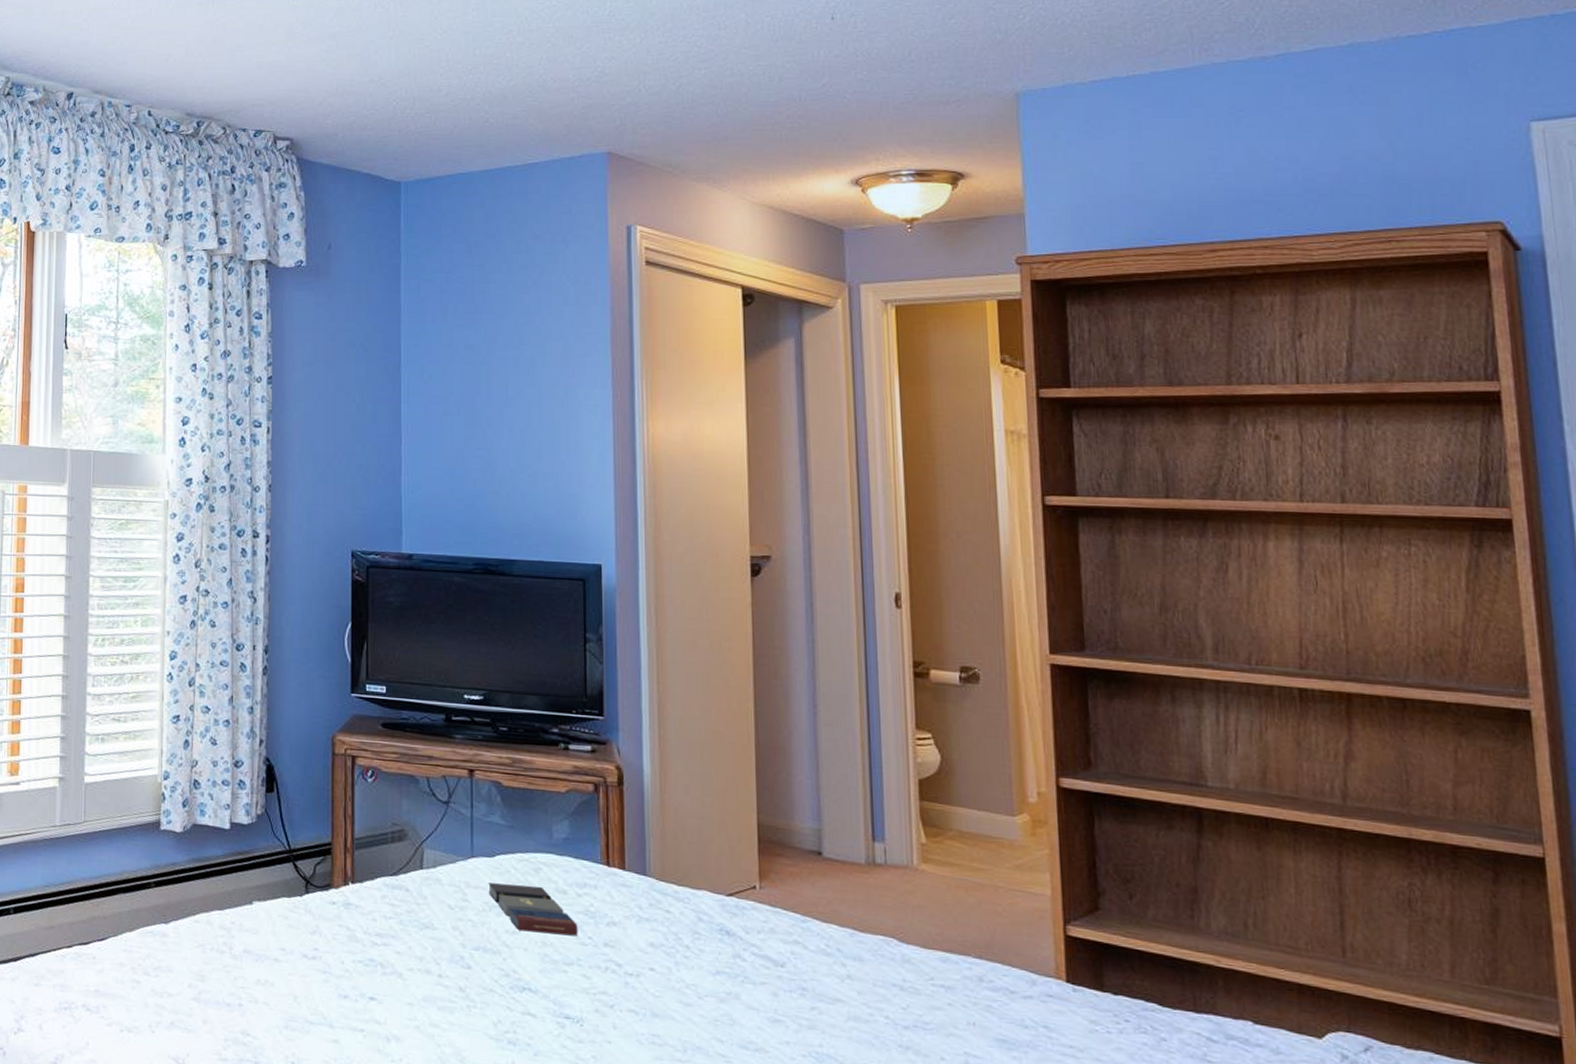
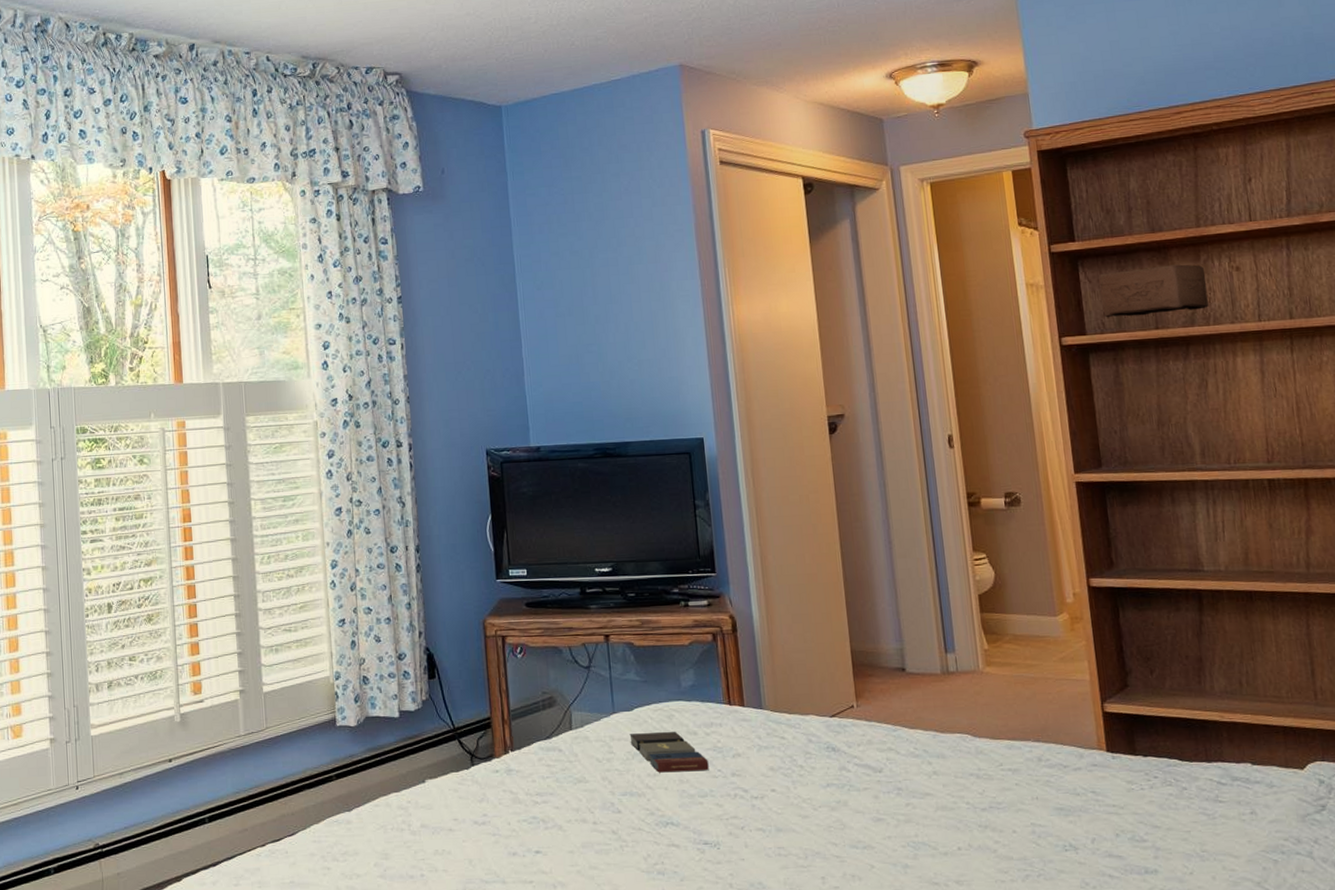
decorative box: none [1097,425,1236,481] -> present [1098,264,1209,318]

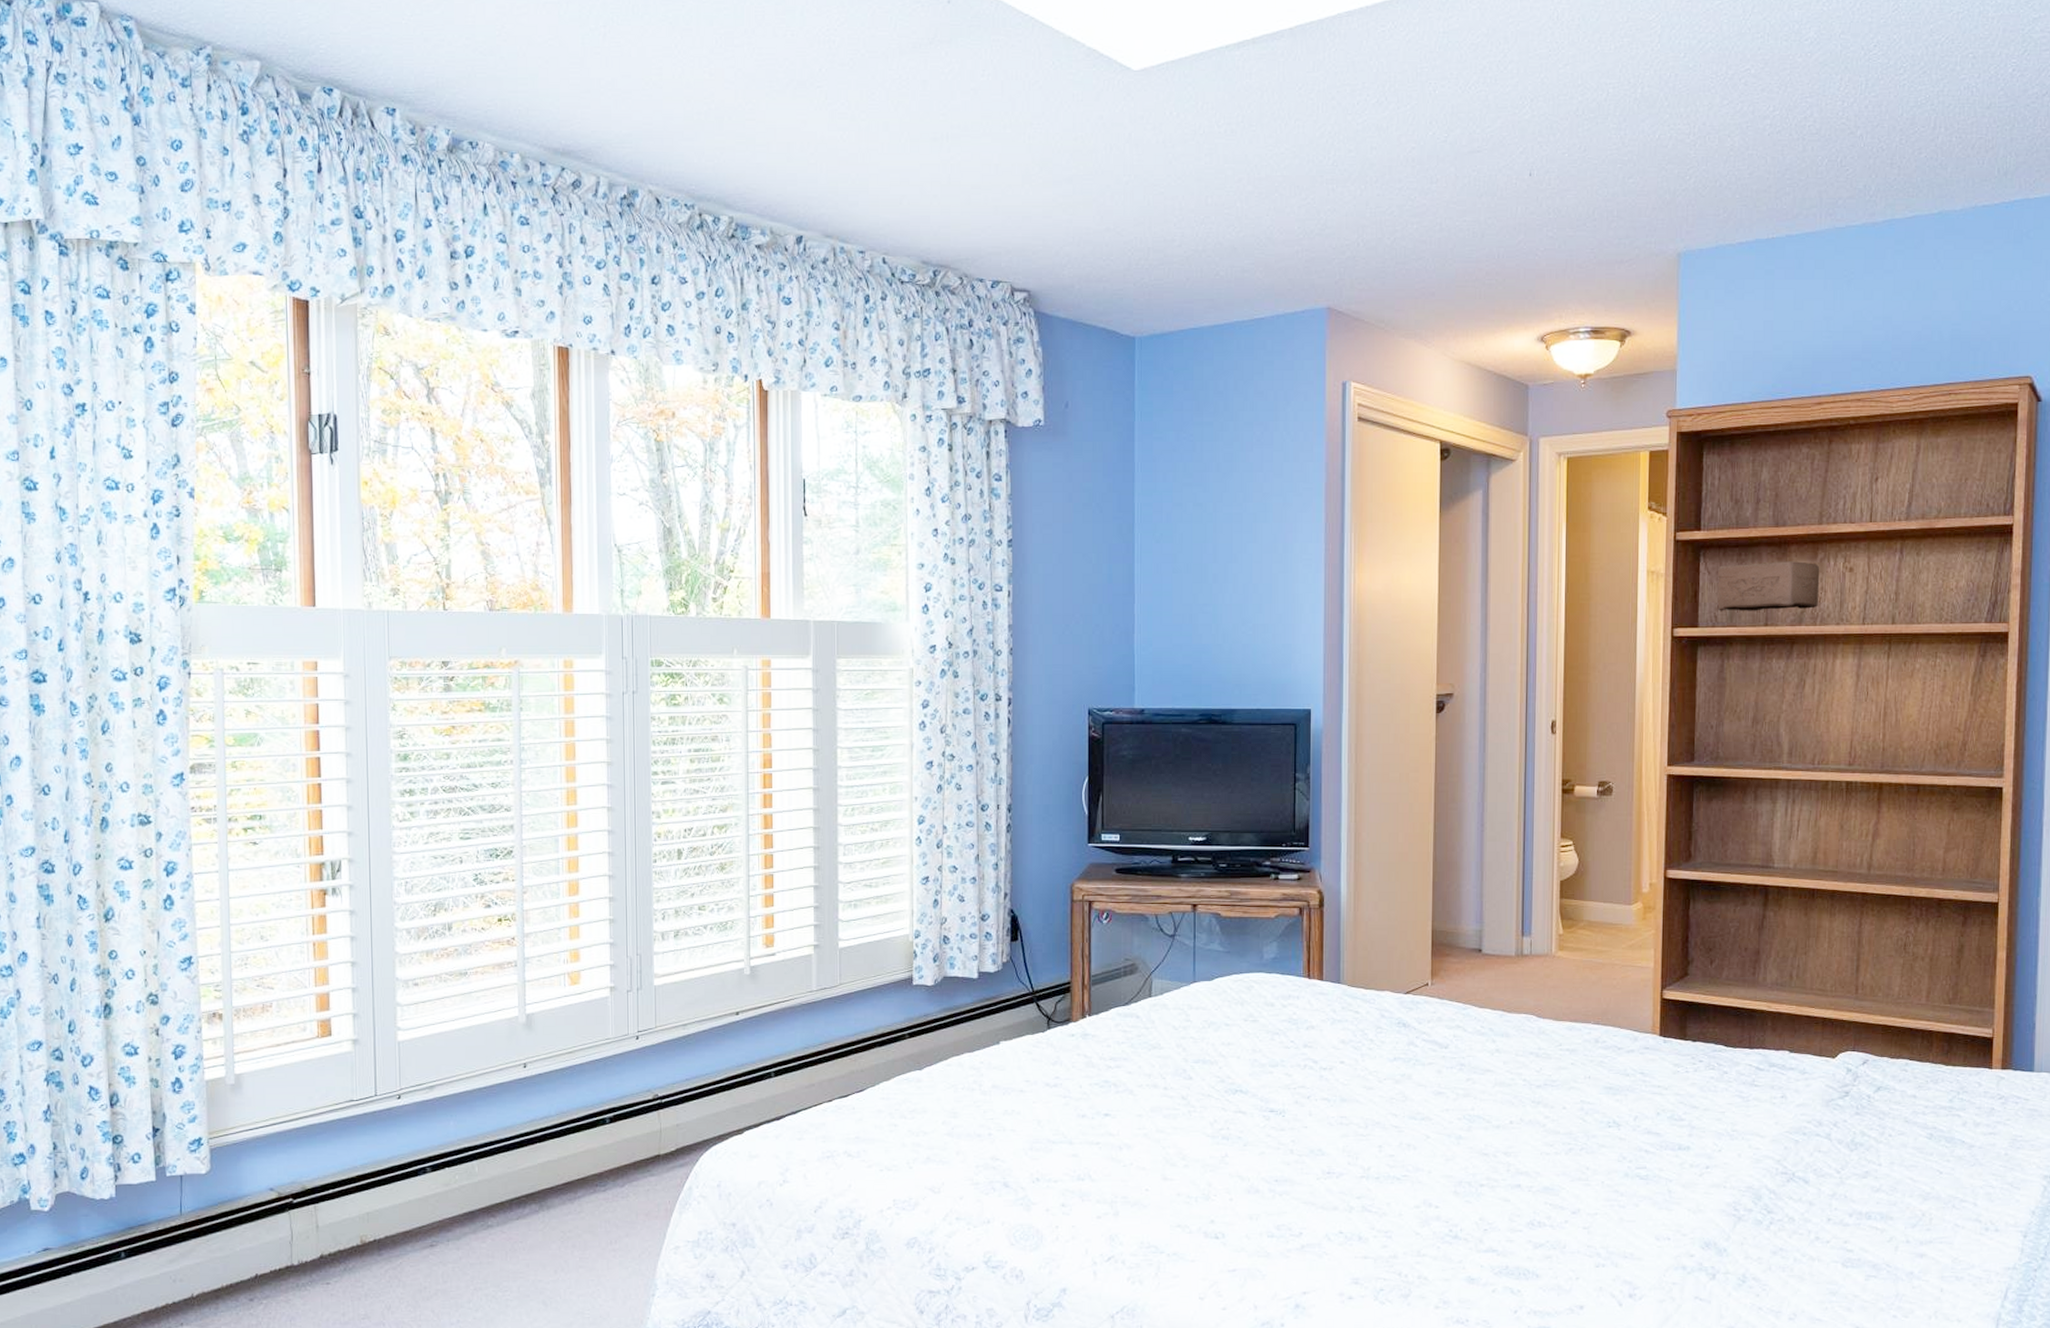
book set: present [629,731,709,773] -> none [1208,1002,1282,1042]

